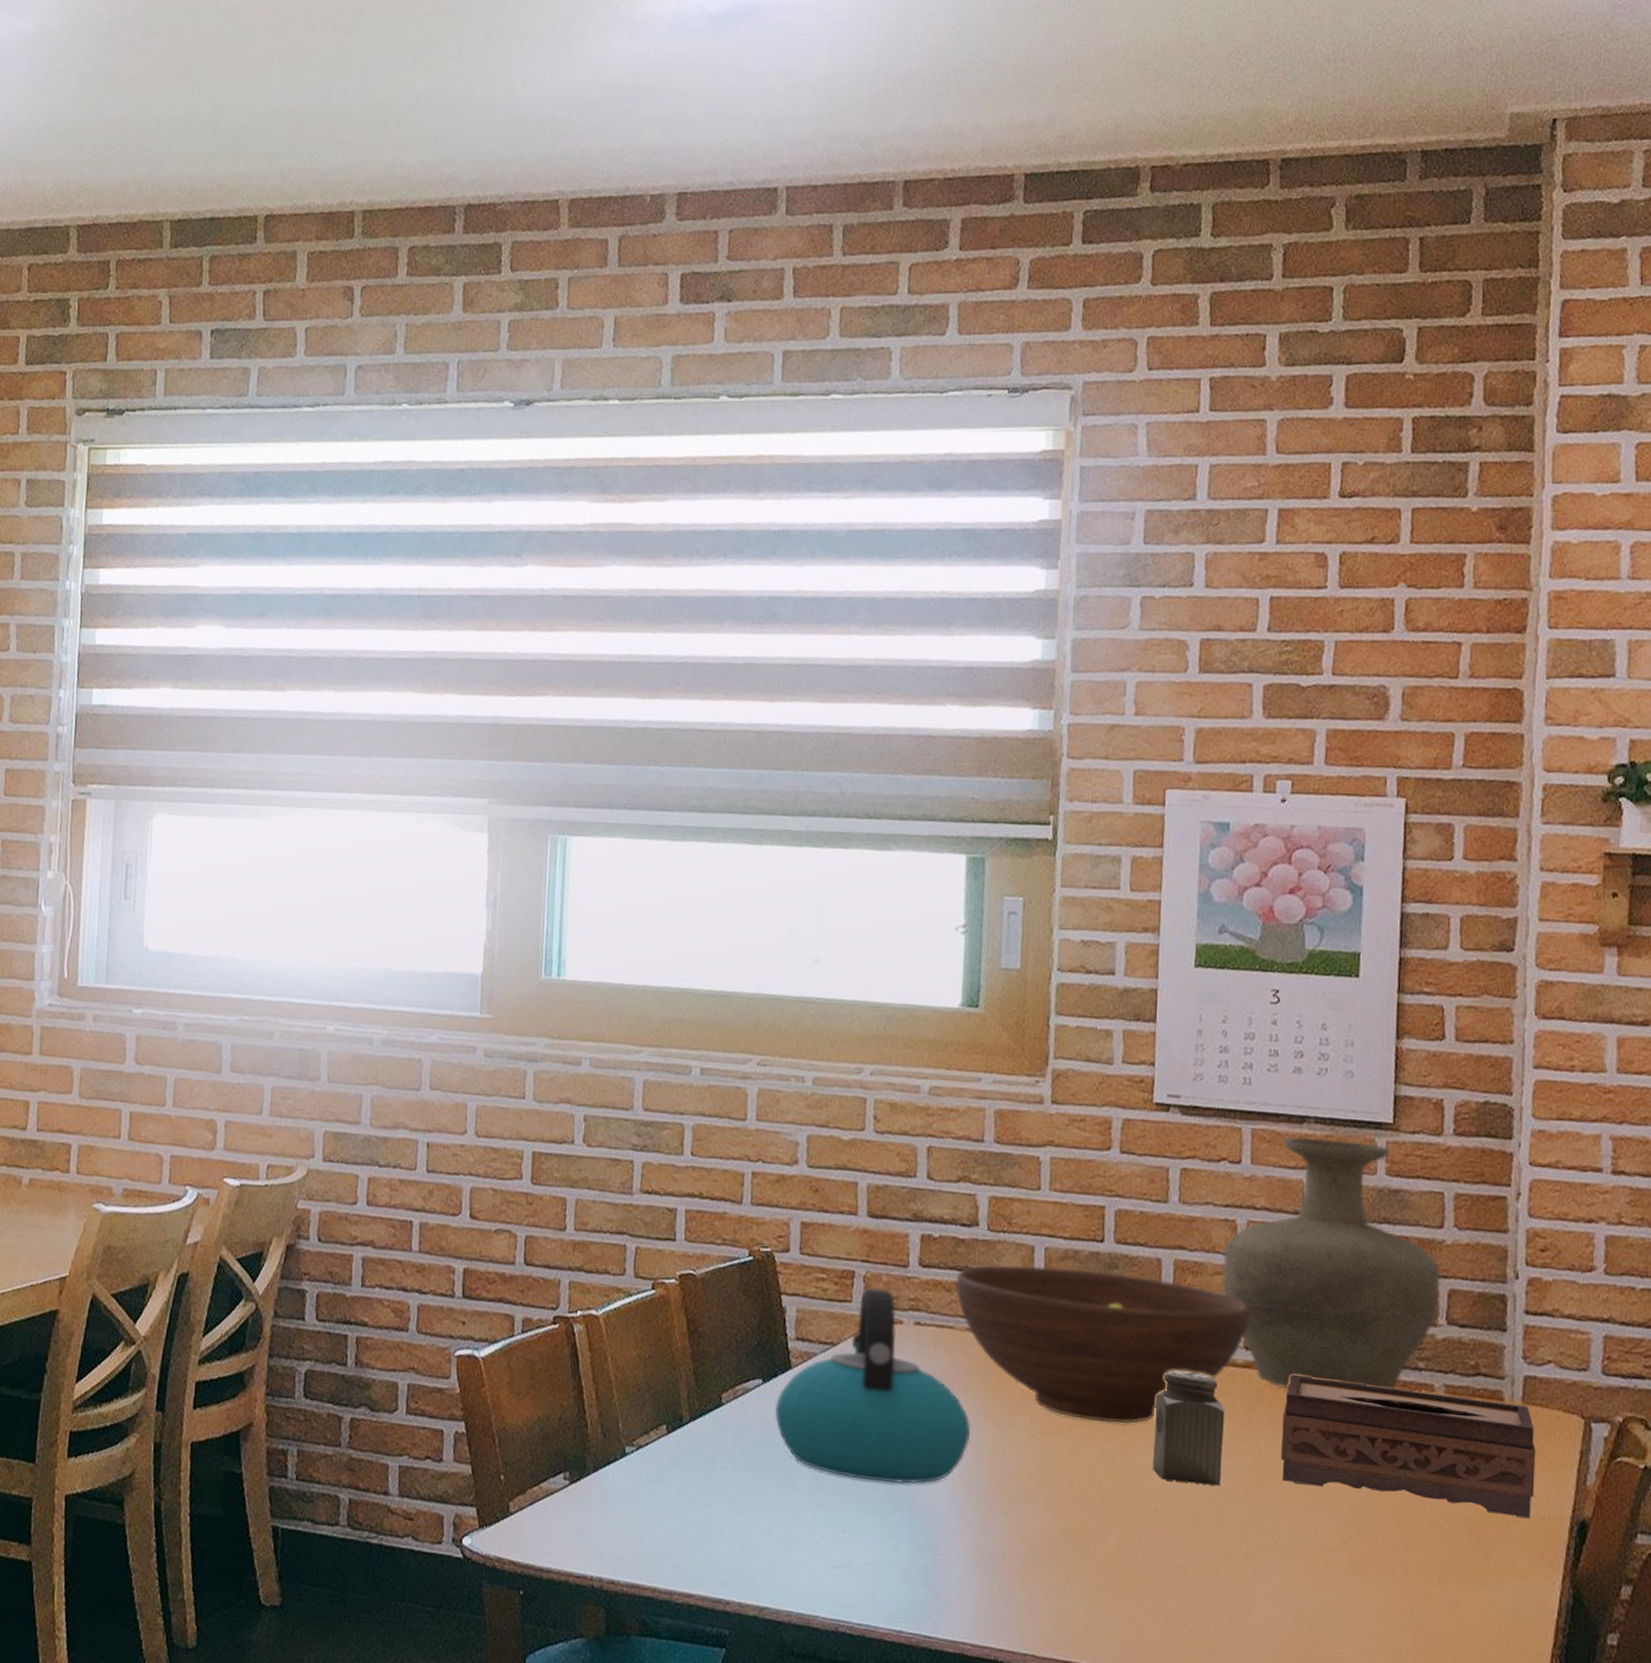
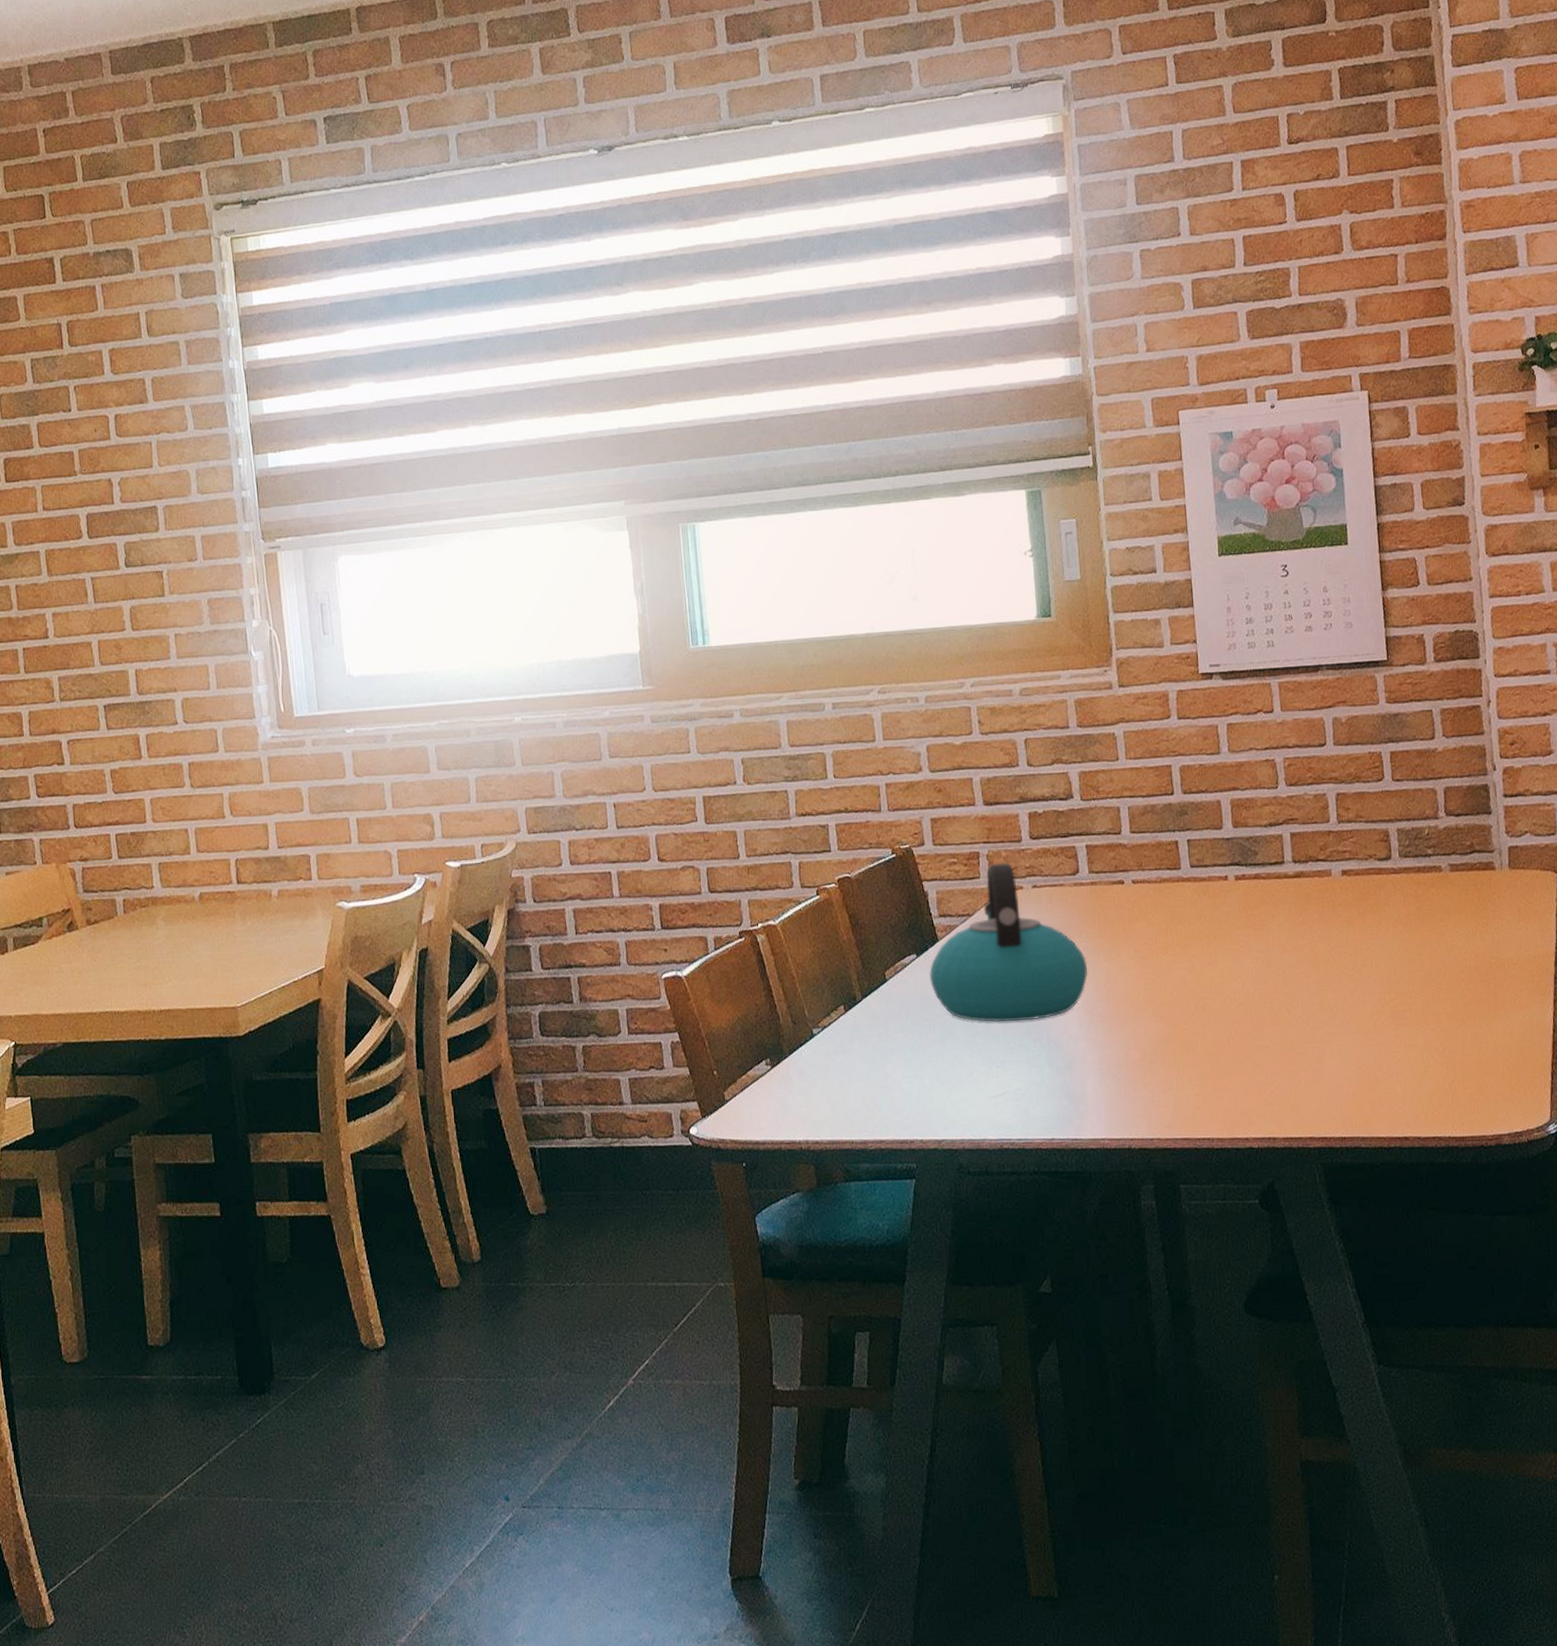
fruit bowl: present [955,1265,1250,1424] -> none [1060,817,1295,942]
salt shaker: present [1152,1369,1224,1486] -> none [1230,887,1287,979]
vase: present [1222,1136,1441,1389] -> none [1268,679,1438,889]
tissue box: present [1281,1375,1536,1518] -> none [1329,871,1526,964]

